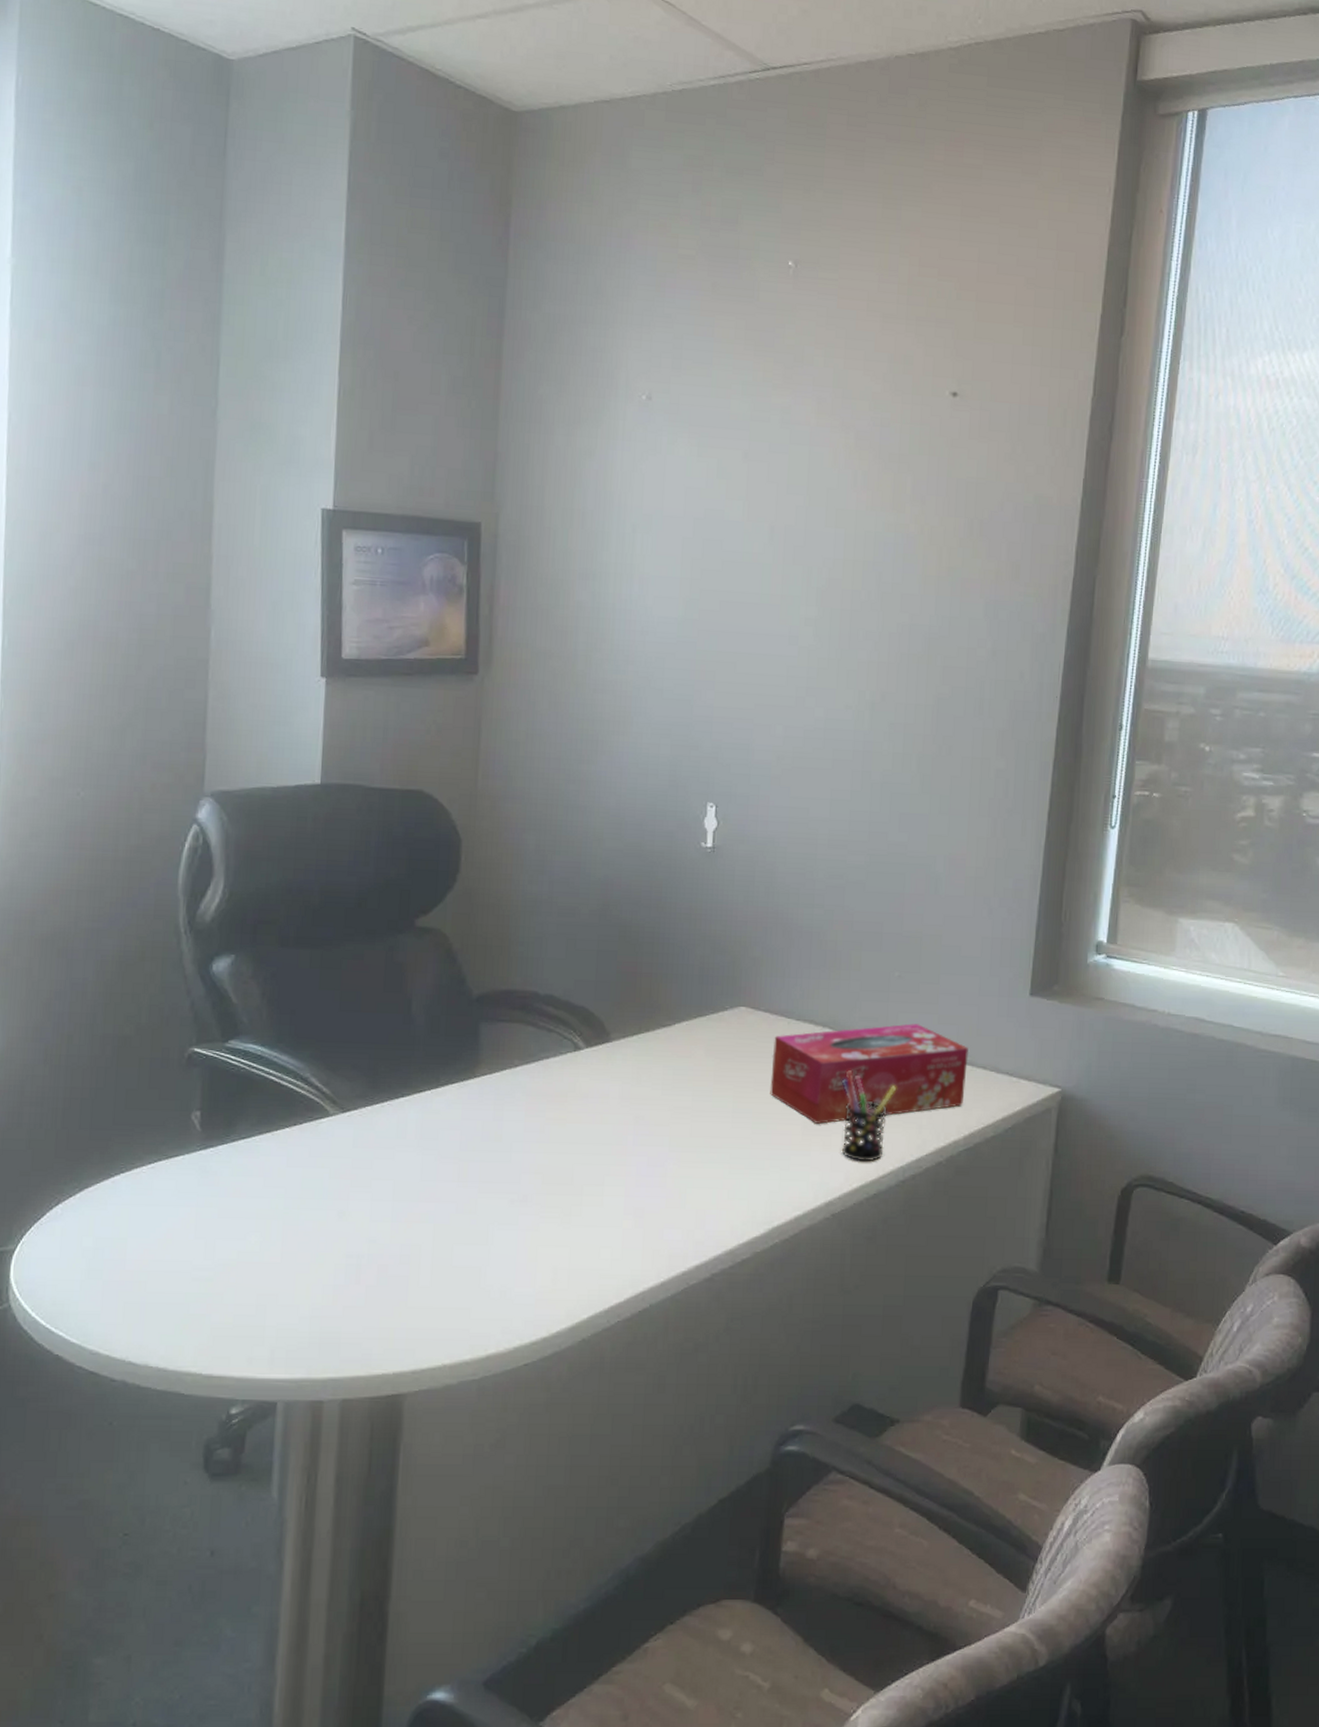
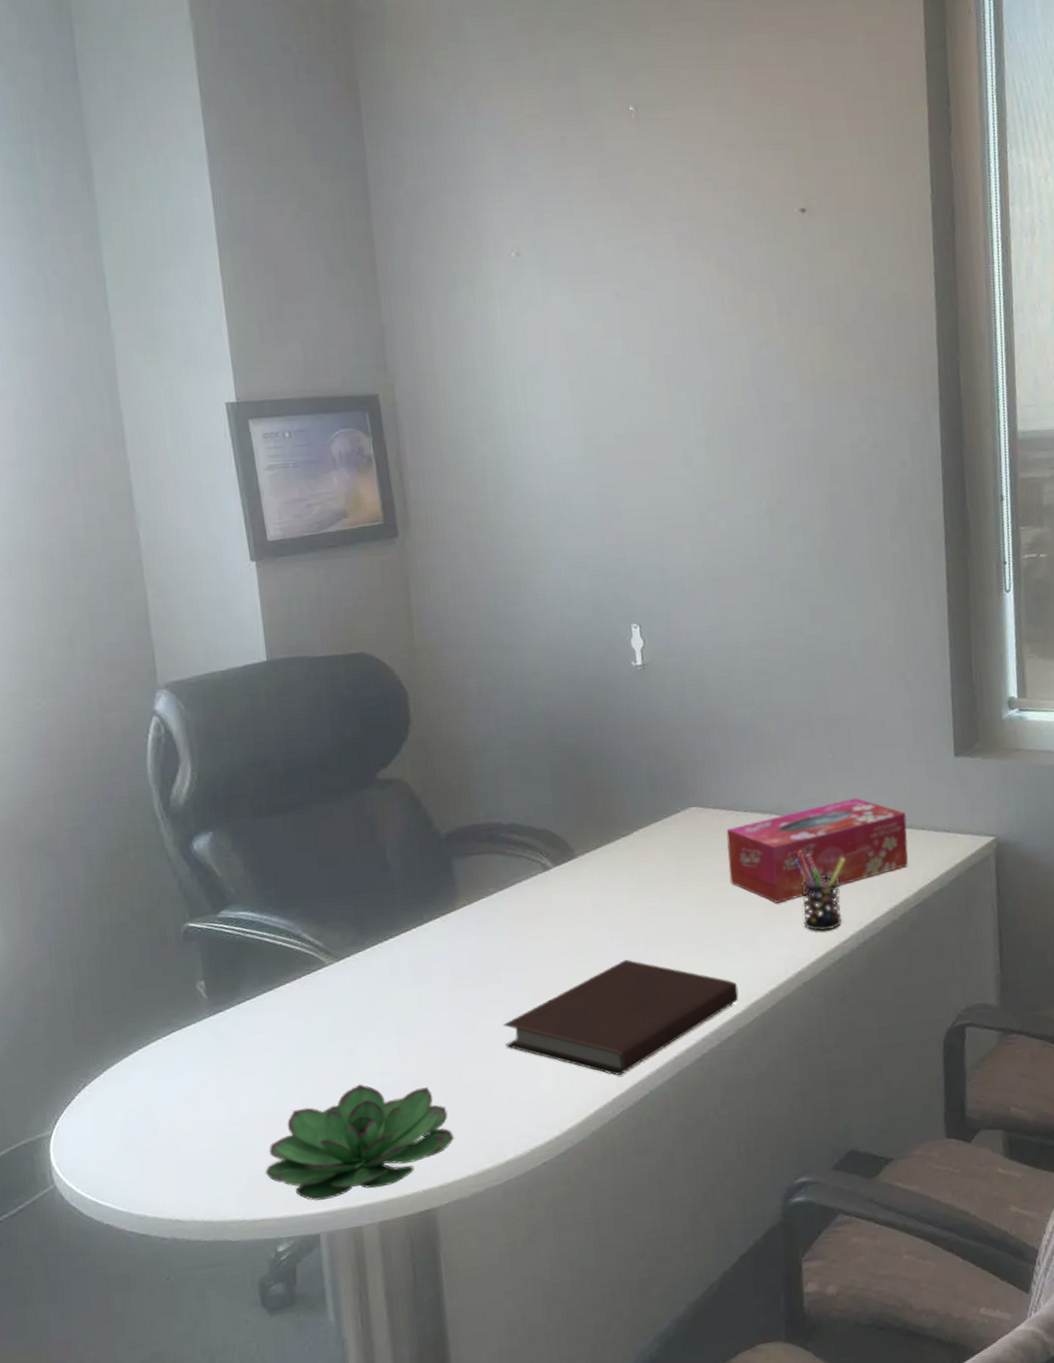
succulent plant: none [230,1248,436,1366] -> present [264,1084,455,1201]
notebook: none [505,1159,761,1282] -> present [503,959,739,1075]

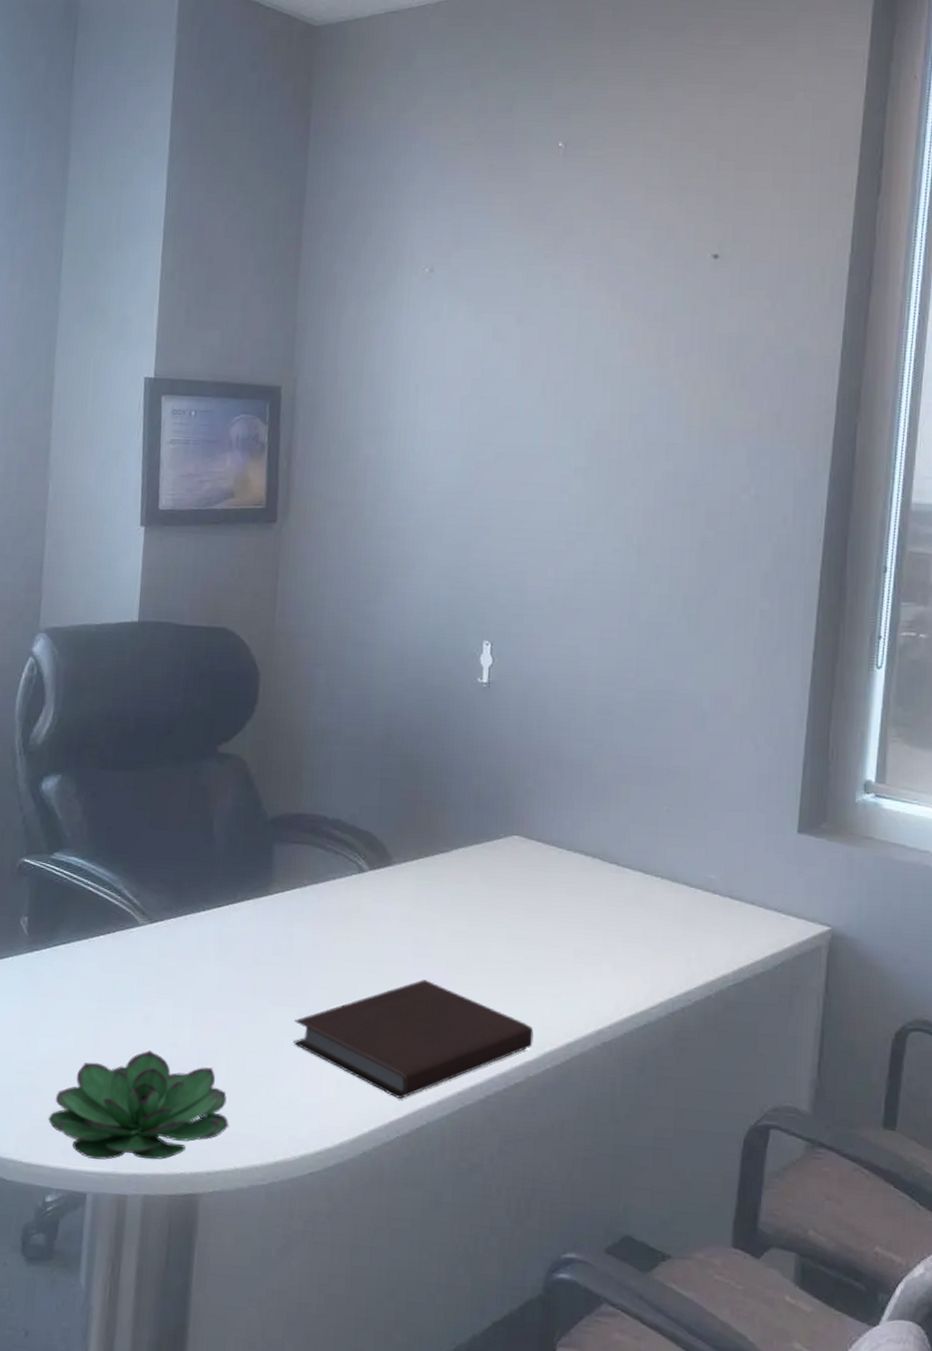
tissue box: present [726,798,908,903] -> none [542,857,736,953]
pen holder: present [794,850,846,932] -> none [611,901,666,993]

